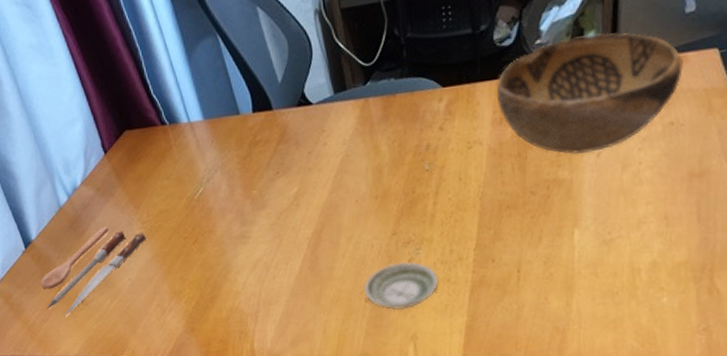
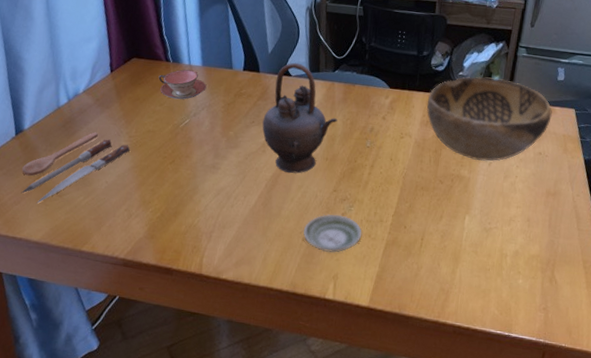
teacup: none [158,127,215,168] -> present [158,69,207,100]
teapot: none [288,85,381,225] -> present [262,62,338,174]

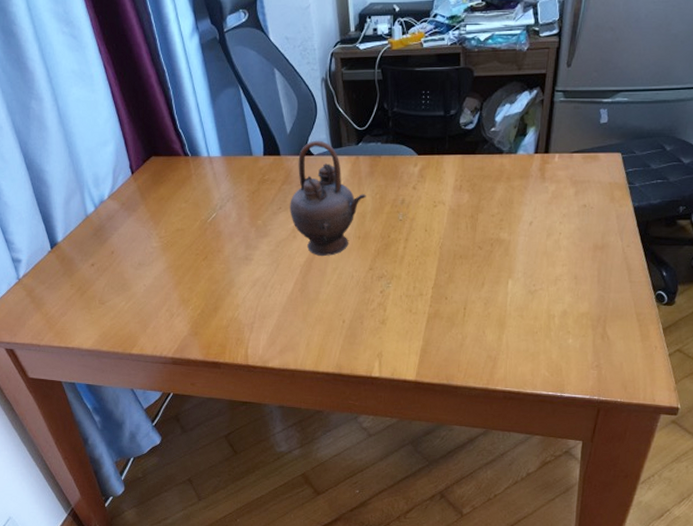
spoon: present [21,132,130,204] -> none [63,237,162,313]
teacup: present [158,69,207,100] -> none [179,161,229,194]
saucer: present [303,214,362,253] -> none [344,293,403,332]
decorative bowl: present [426,76,553,162] -> none [458,130,597,222]

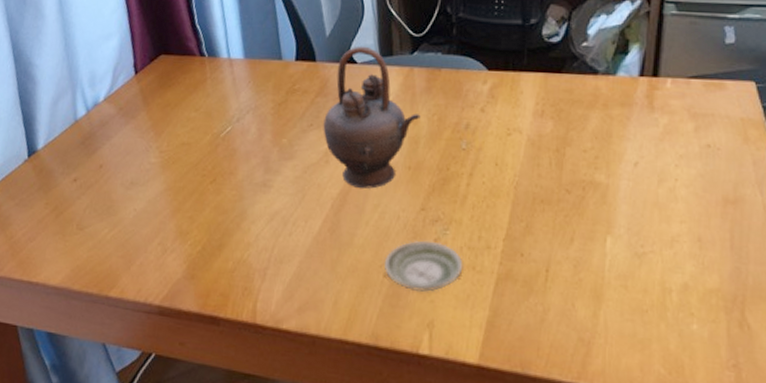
saucer: none [344,293,403,332] -> present [384,240,463,293]

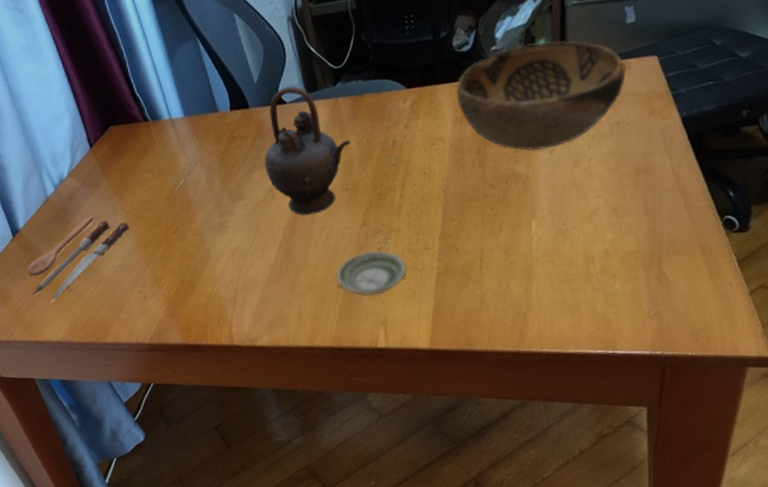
spoon: none [36,148,161,240] -> present [27,215,129,303]
decorative bowl: none [540,46,723,161] -> present [456,40,627,152]

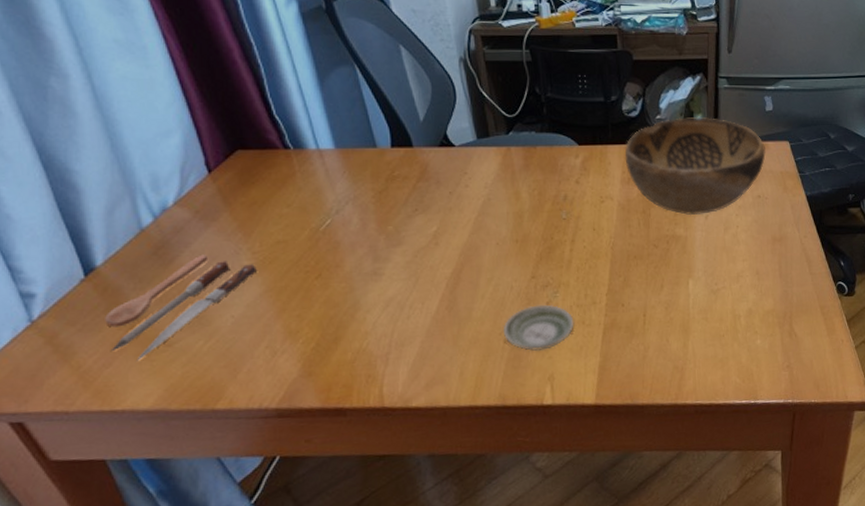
teapot: present [264,86,351,215] -> none [428,129,522,265]

